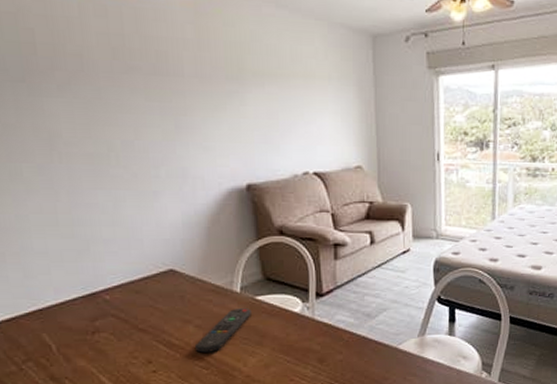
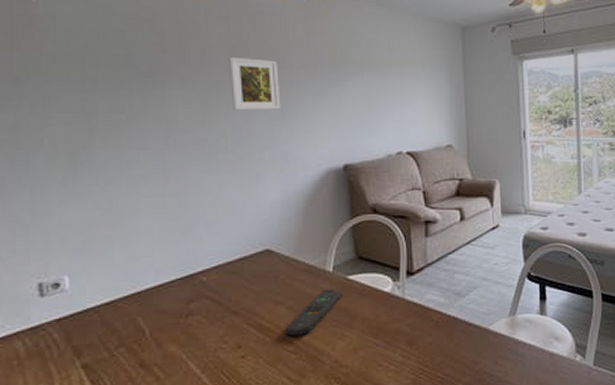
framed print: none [111,60,174,123] -> present [229,56,281,111]

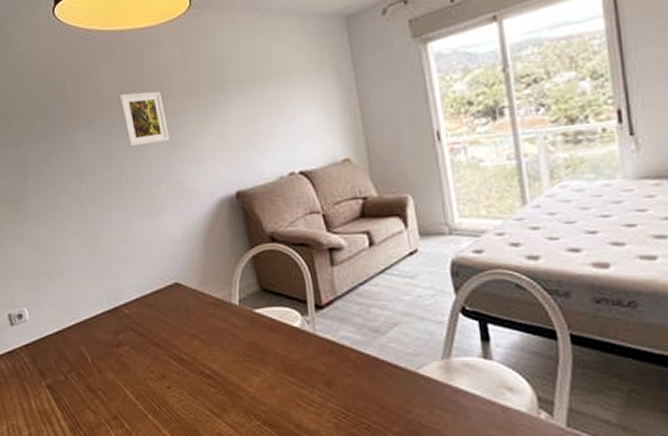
remote control: present [284,288,343,336] -> none [201,322,252,369]

